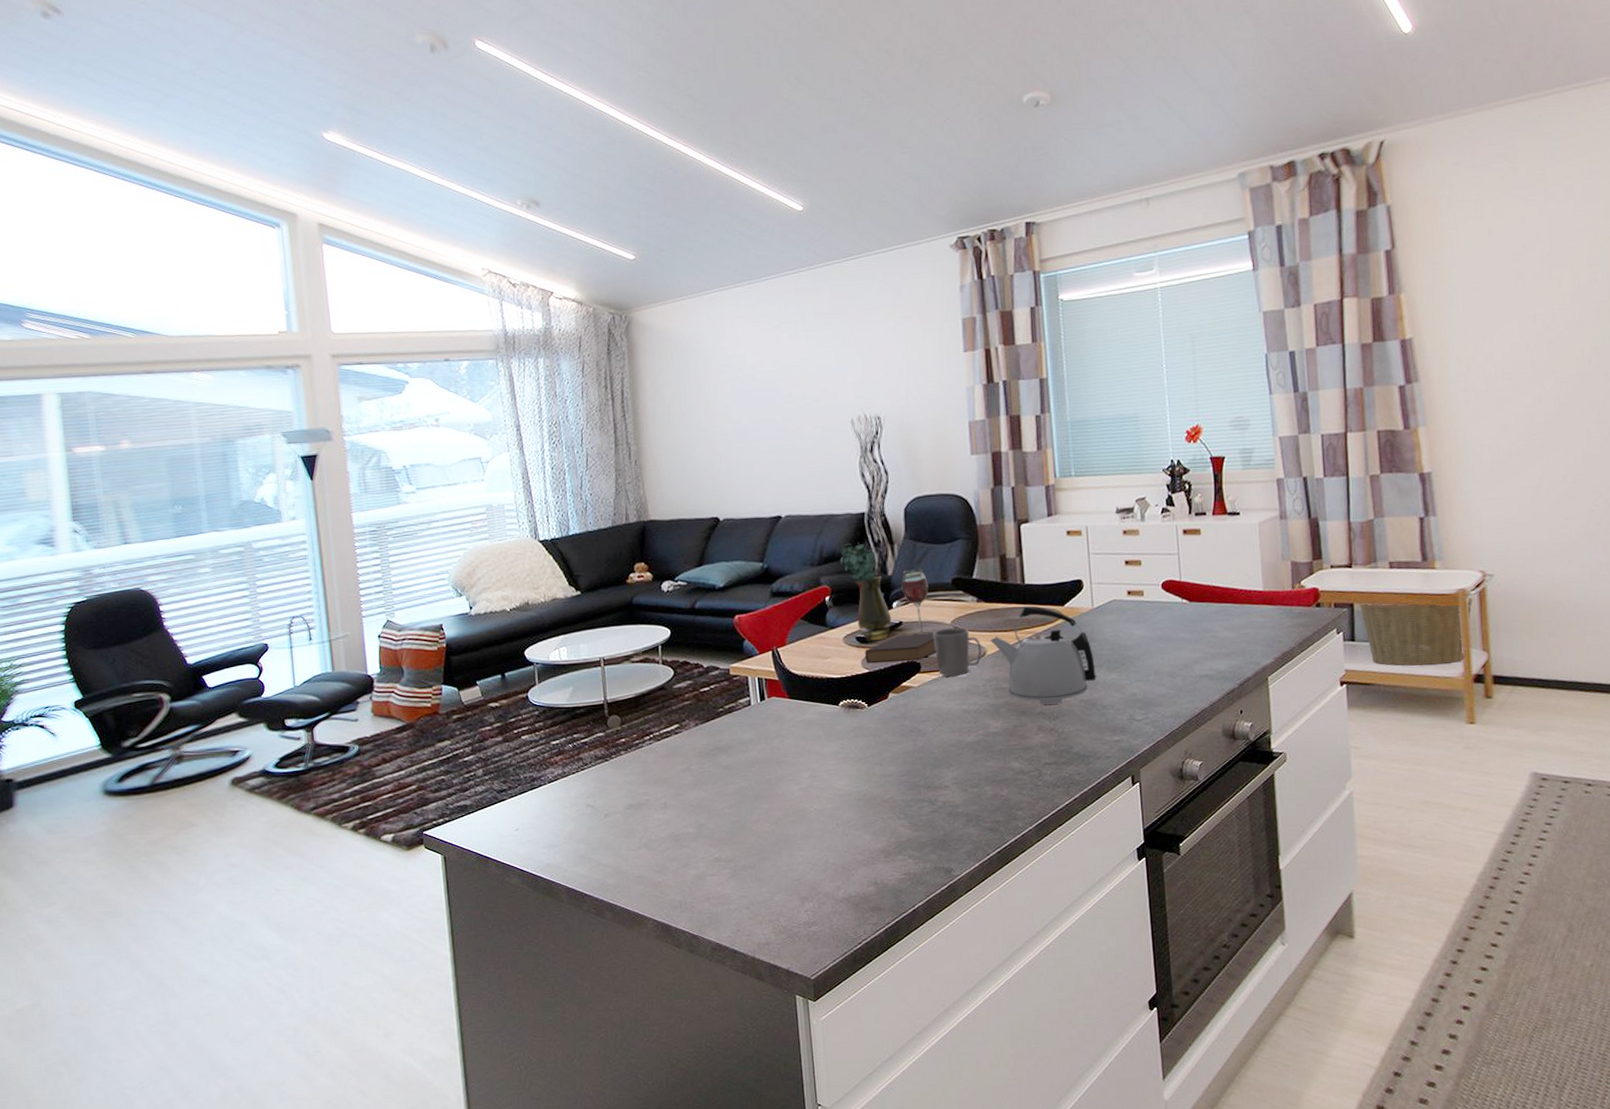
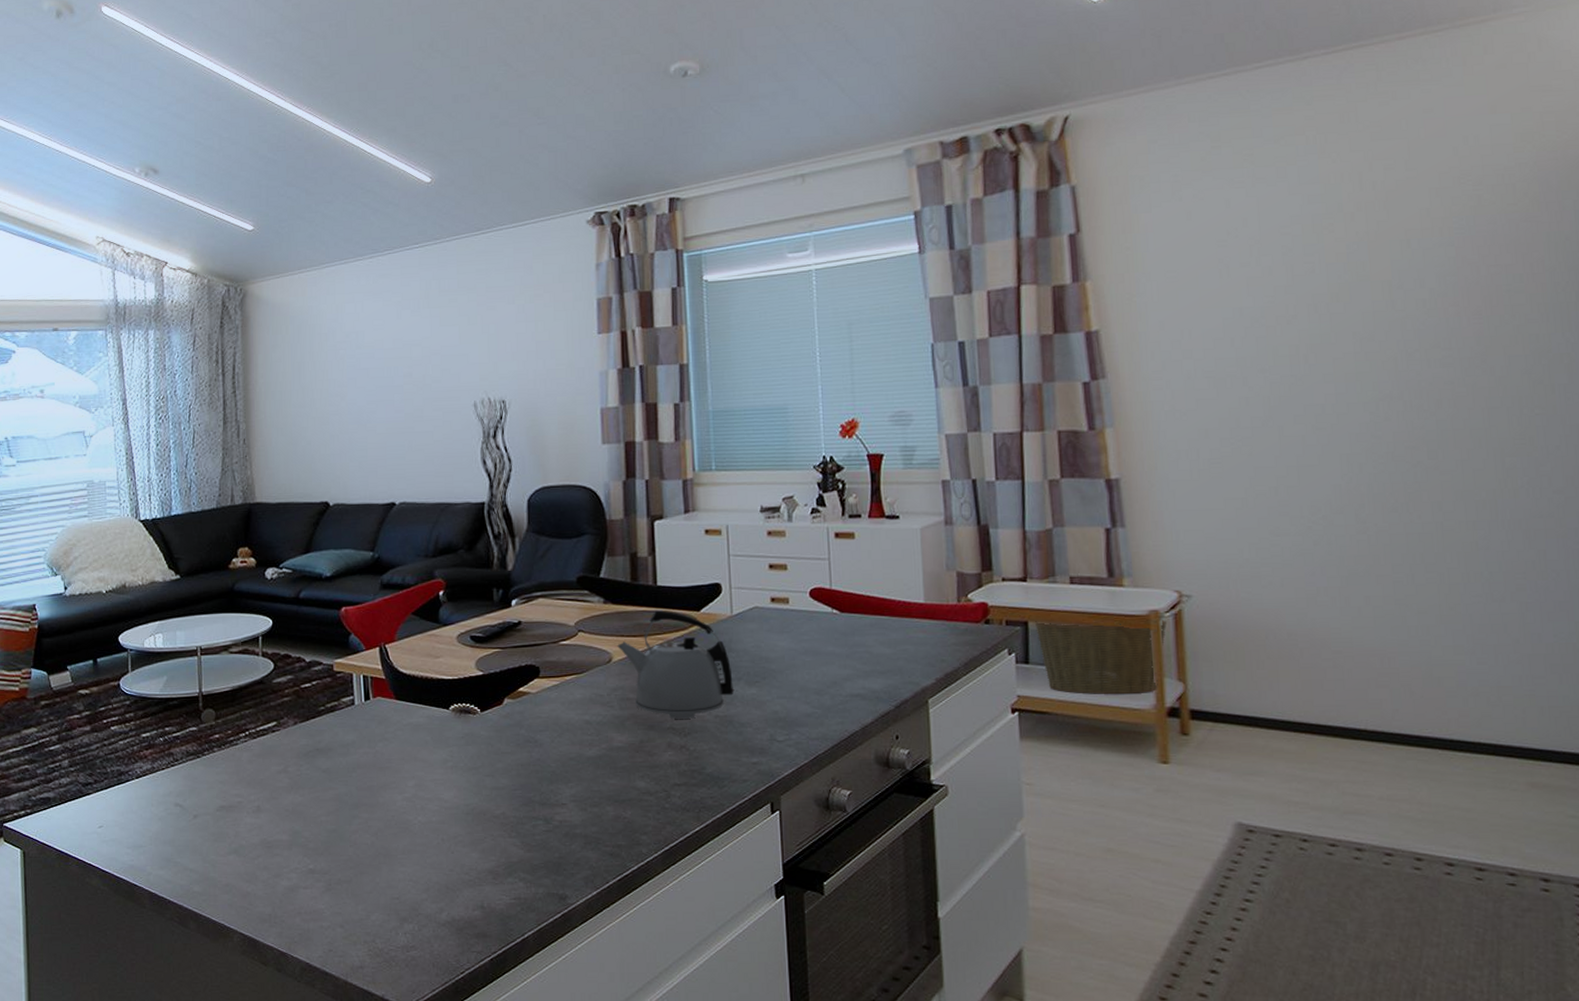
vase: present [839,541,892,642] -> none [456,532,510,641]
book: present [865,633,936,664] -> none [479,635,557,666]
wineglass: present [901,568,933,635] -> none [522,564,554,636]
mug: present [933,627,982,677] -> none [554,630,608,684]

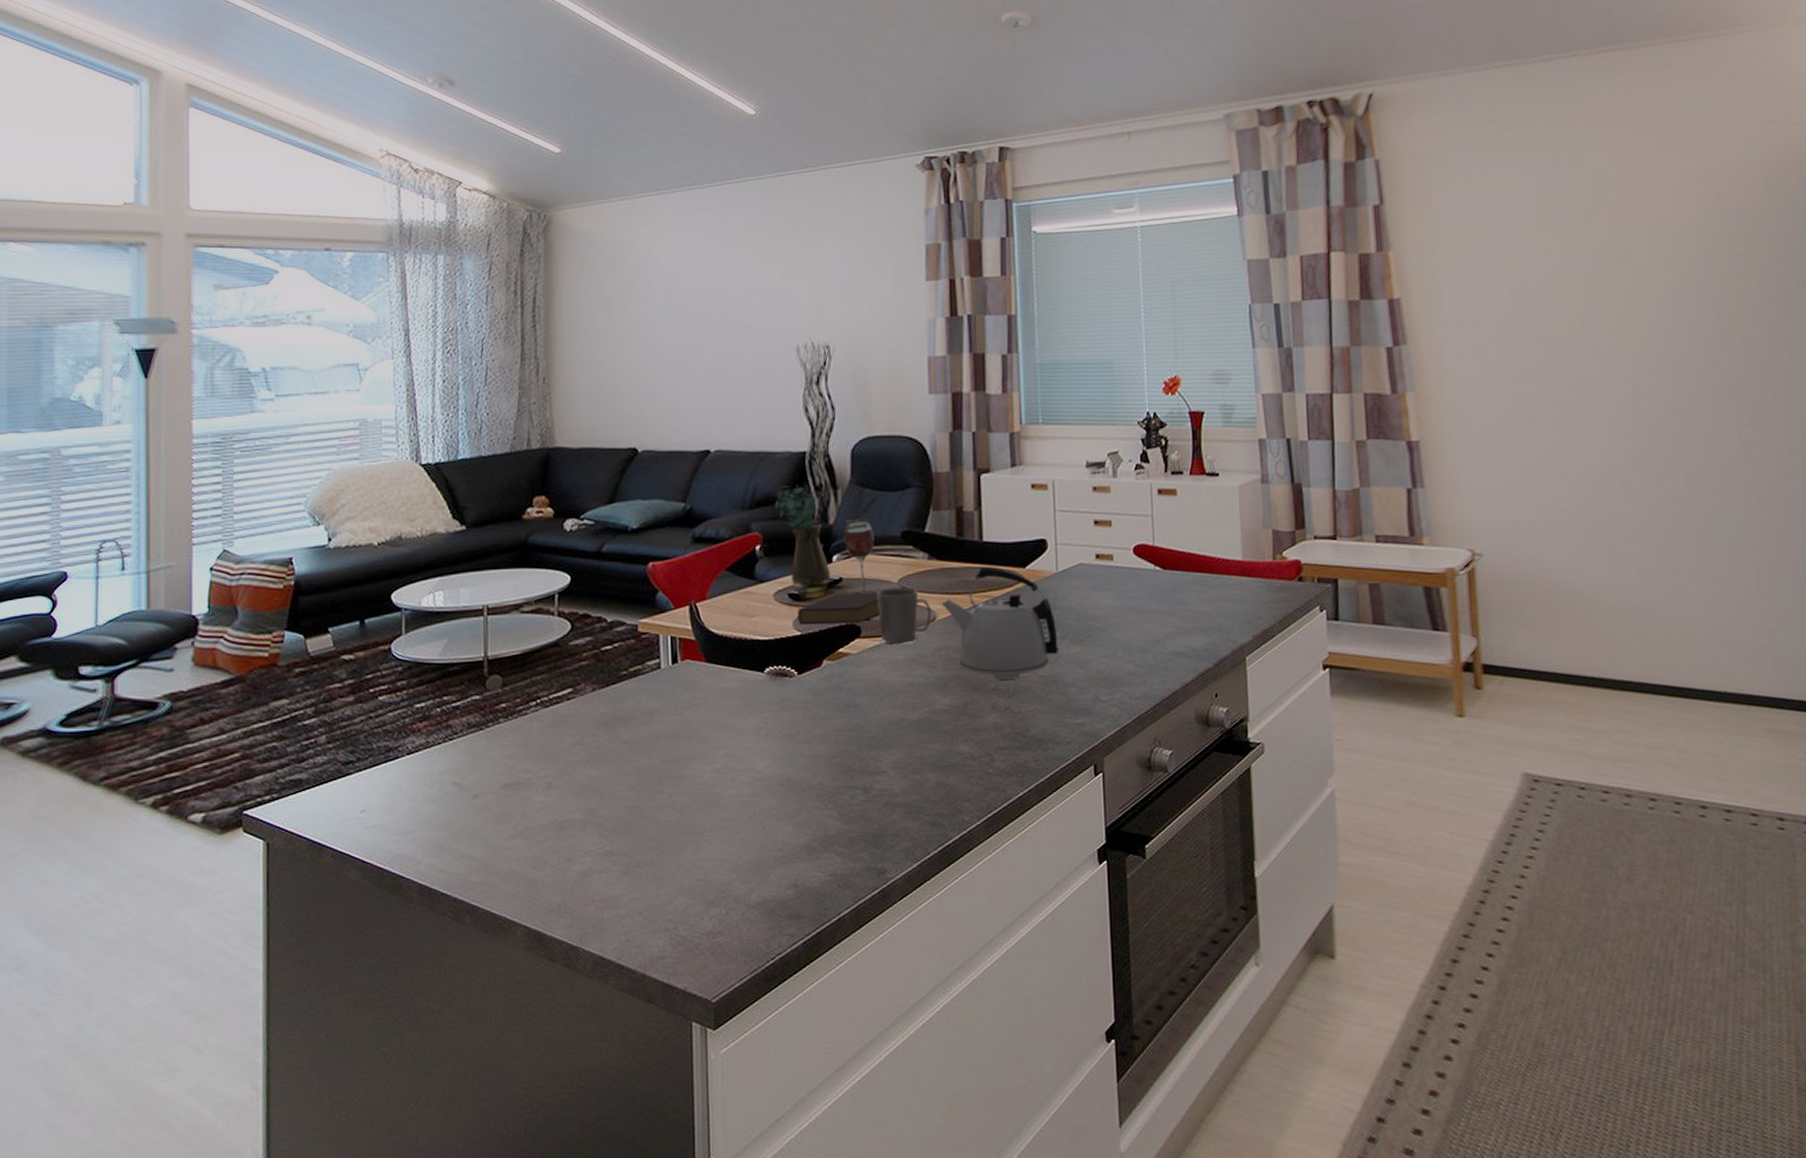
vase: none [456,532,510,641] -> present [774,482,831,599]
book: none [479,635,557,666] -> present [798,592,880,625]
wineglass: none [522,564,554,636] -> present [844,517,877,594]
mug: none [554,630,608,684] -> present [877,587,932,644]
basket: present [1035,619,1167,694] -> none [1344,577,1461,650]

